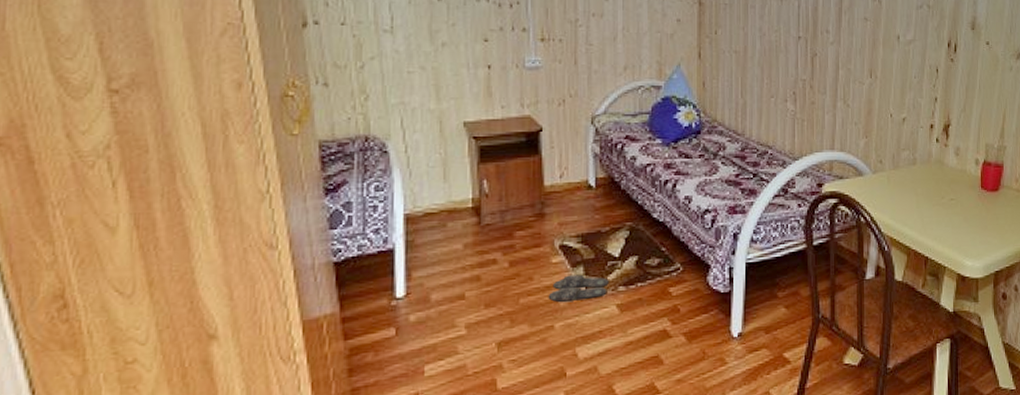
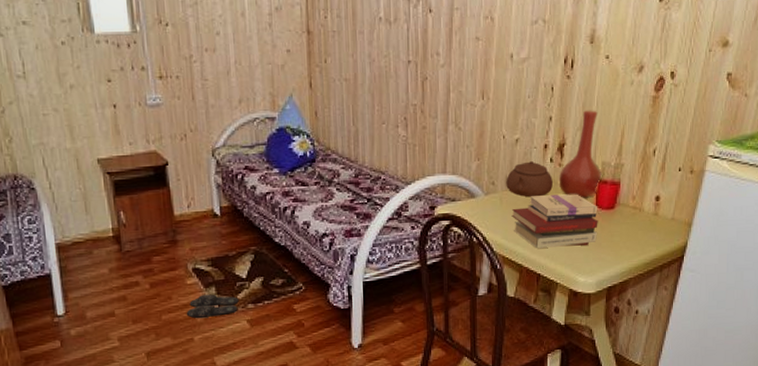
teapot: none [893,141,939,177] -> present [506,161,553,197]
books: none [899,175,984,230] -> present [511,194,598,248]
vase: none [944,93,986,179] -> present [558,110,602,198]

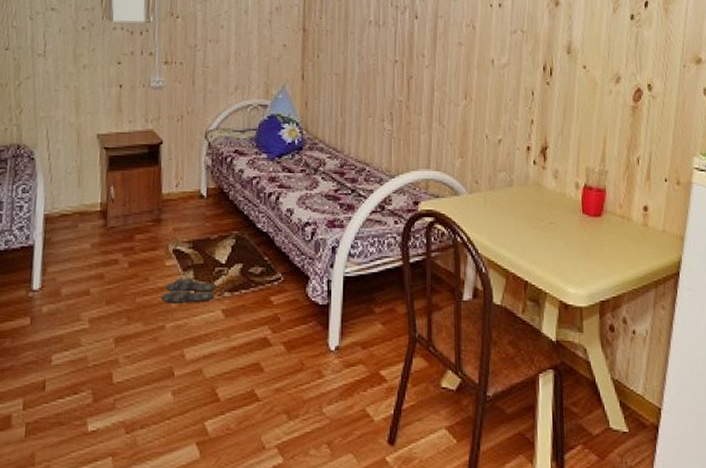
teapot: present [506,161,553,197] -> none [490,162,537,199]
books: present [511,194,598,248] -> none [496,198,586,253]
vase: present [558,110,602,198] -> none [542,116,587,203]

